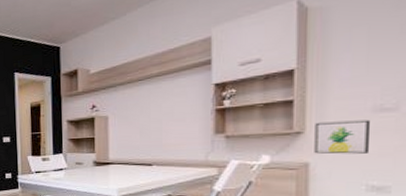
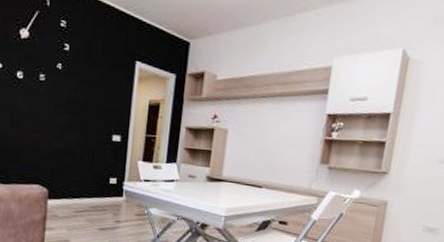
wall art: present [314,119,371,154] -> none [393,165,436,198]

